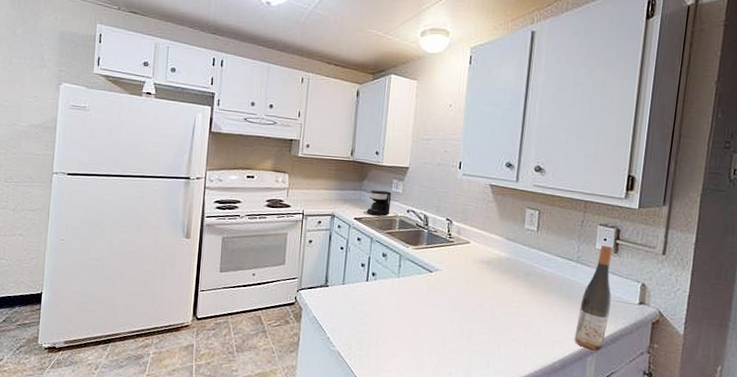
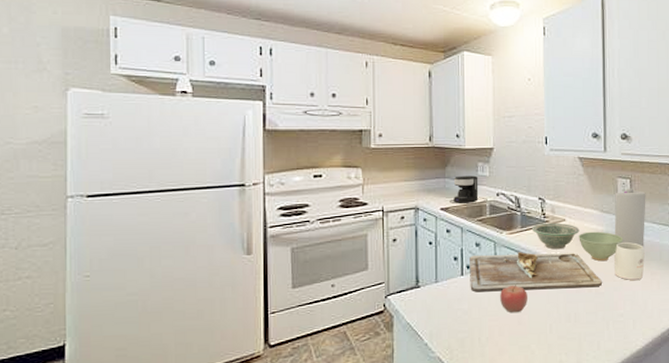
cutting board: none [373,264,499,310] -> present [470,252,602,292]
fruit: none [399,296,426,323] -> present [500,284,527,313]
bowl: none [436,242,483,270] -> present [531,222,580,250]
bowl: none [480,256,525,287] -> present [579,231,624,262]
mug: none [512,271,545,309] -> present [614,242,645,280]
paper towel holder: none [516,219,554,278] -> present [614,188,646,247]

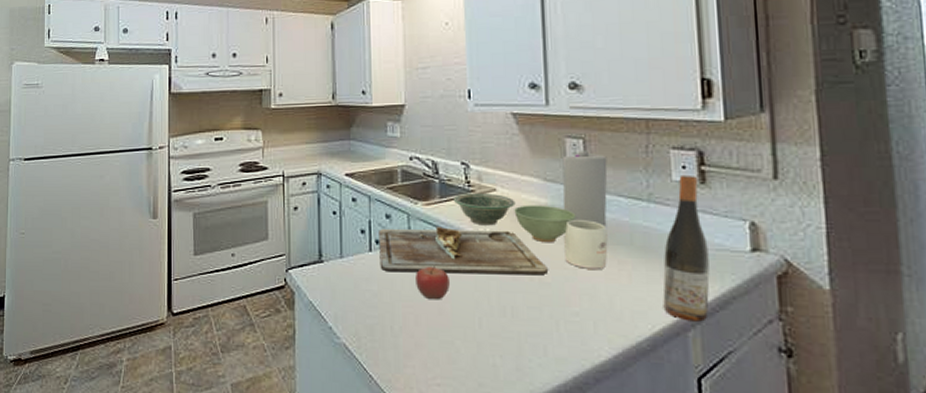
coffee maker: present [450,175,488,205] -> none [355,137,399,170]

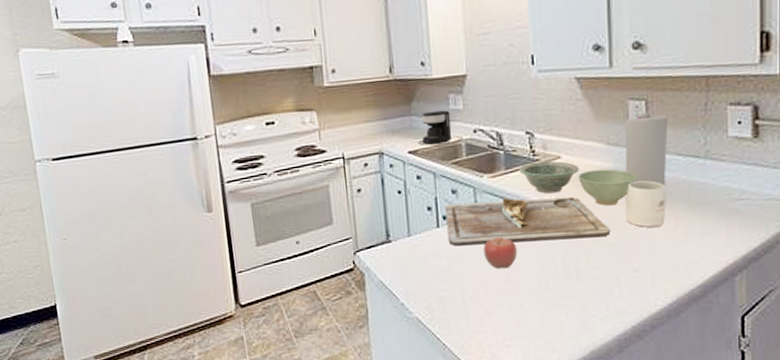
coffee maker: none [355,137,399,170] -> present [418,110,463,146]
wine bottle: present [662,174,710,322] -> none [714,129,757,267]

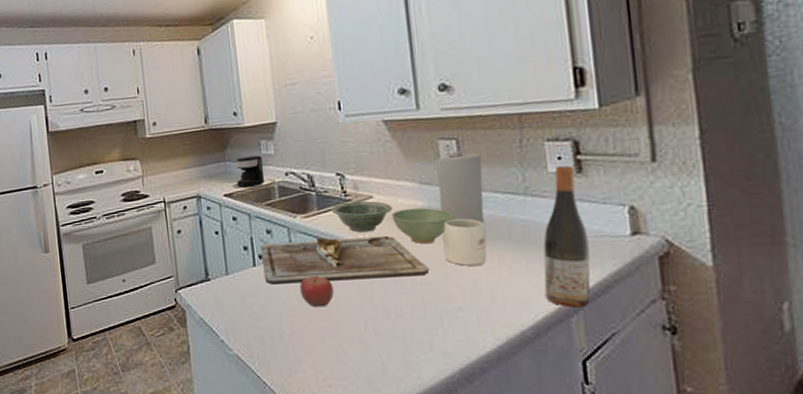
wine bottle: none [714,129,757,267] -> present [543,164,591,308]

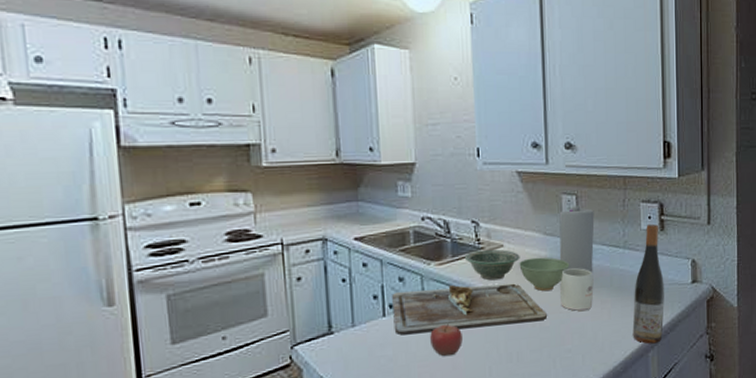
coffee maker: present [233,155,275,189] -> none [365,197,411,233]

